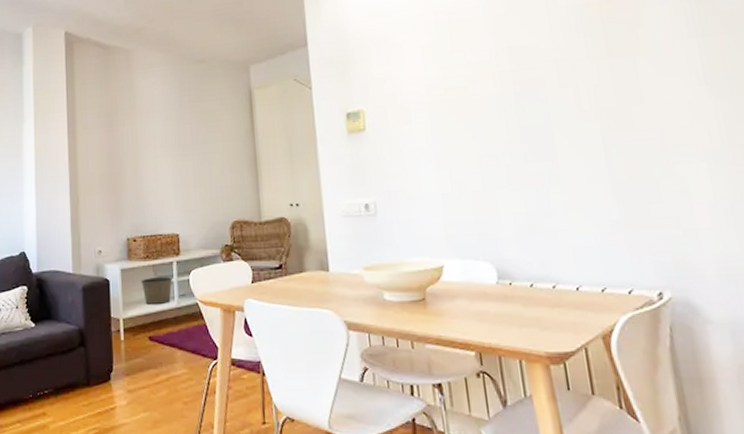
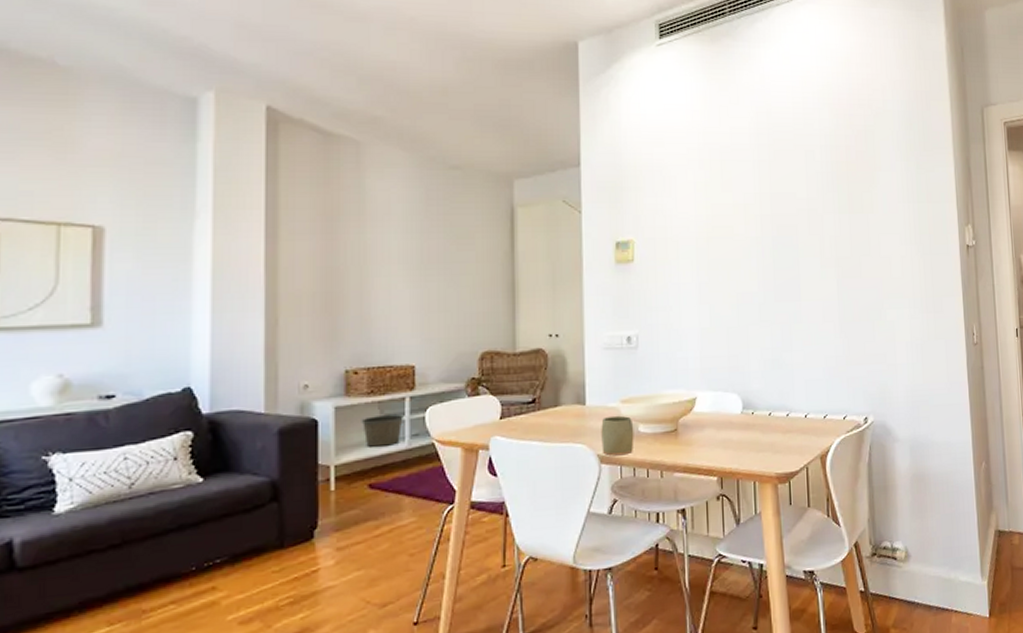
mug: none [345,283,381,323] -> present [601,416,634,456]

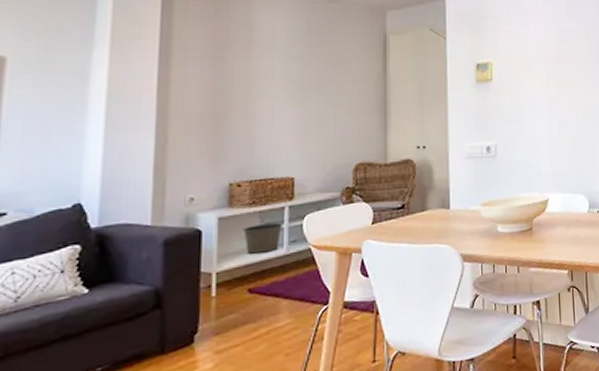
mug: present [601,416,634,456] -> none [464,218,494,255]

